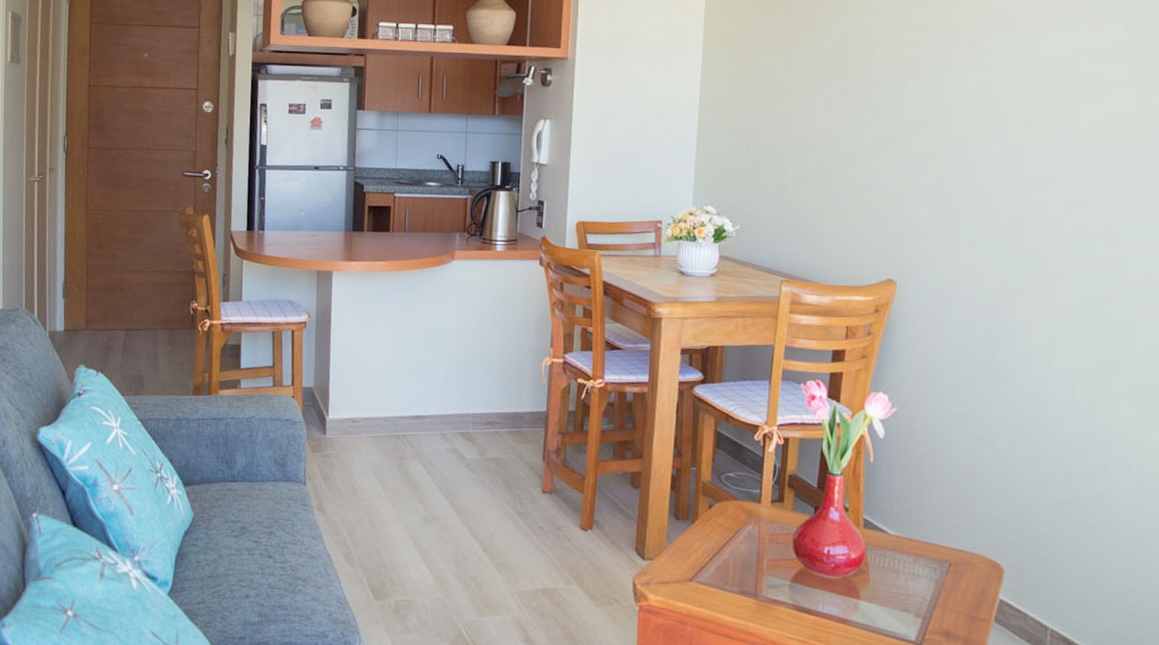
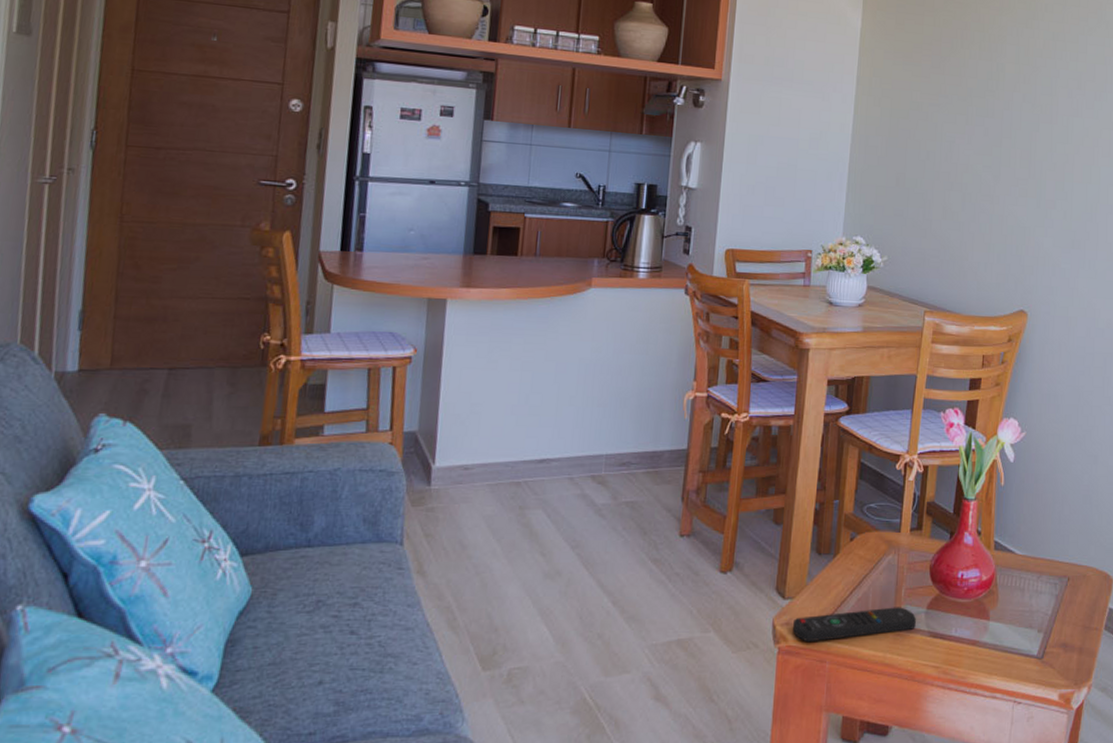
remote control: none [653,577,779,604] -> present [793,607,916,643]

